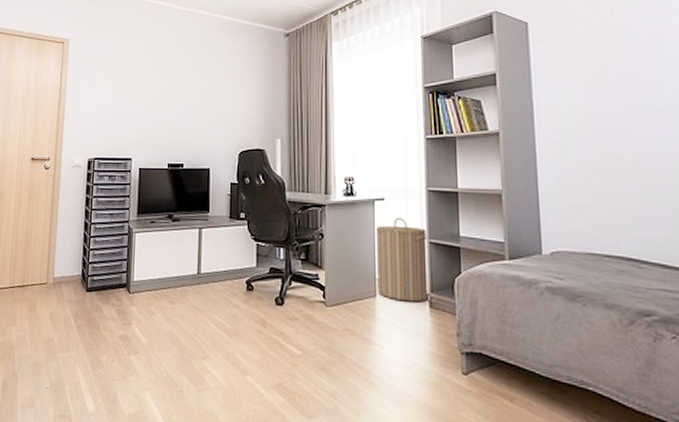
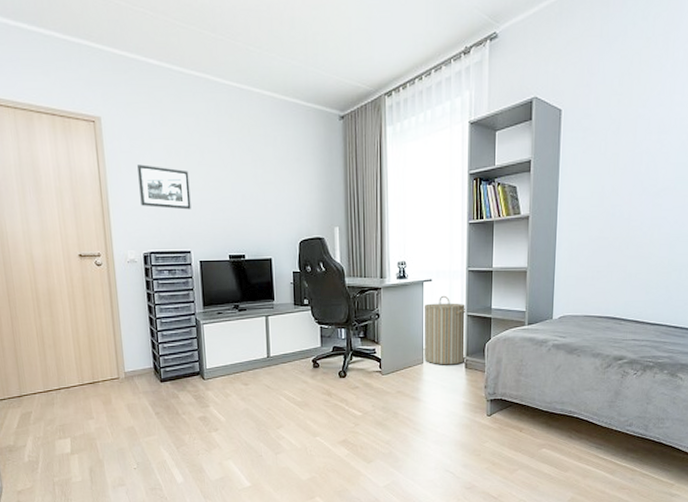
picture frame: none [92,78,138,119] -> present [137,164,191,210]

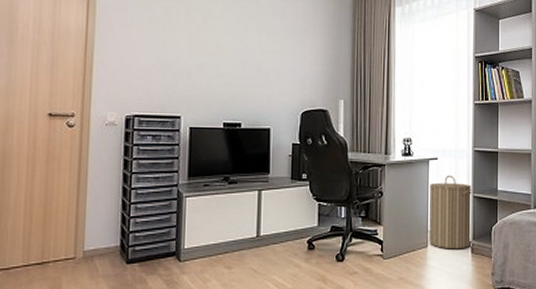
picture frame: present [137,164,191,210] -> none [130,23,188,73]

